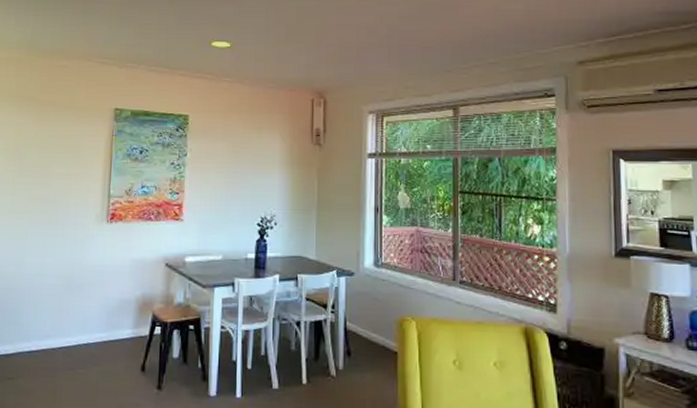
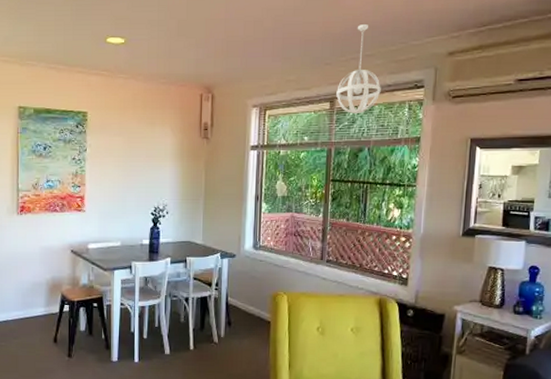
pendant light: none [459,33,508,122] -> present [336,24,381,113]

